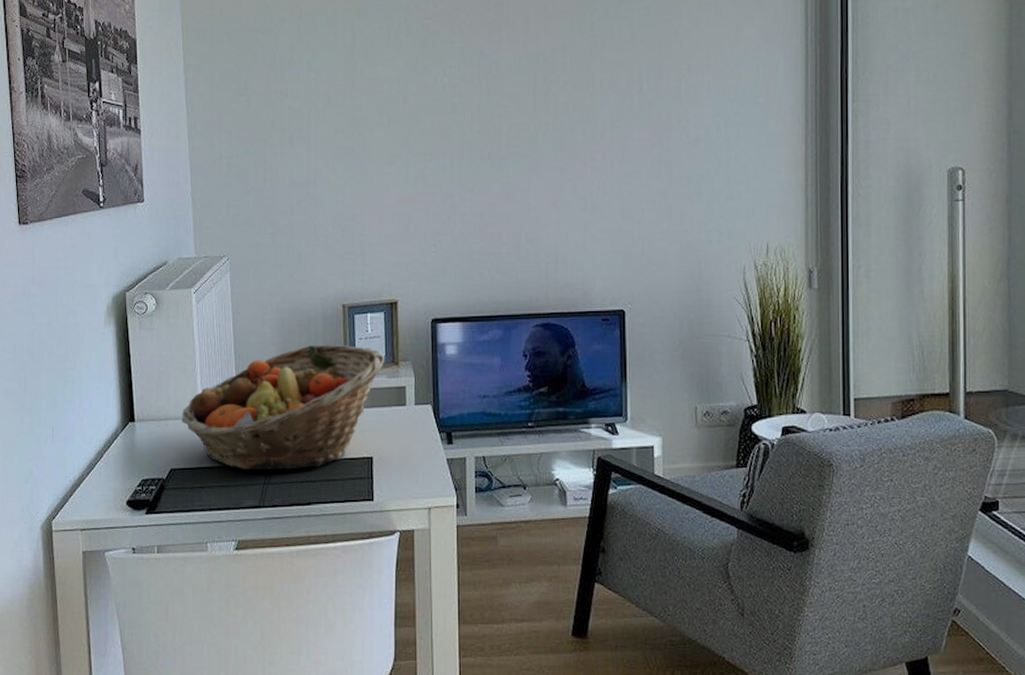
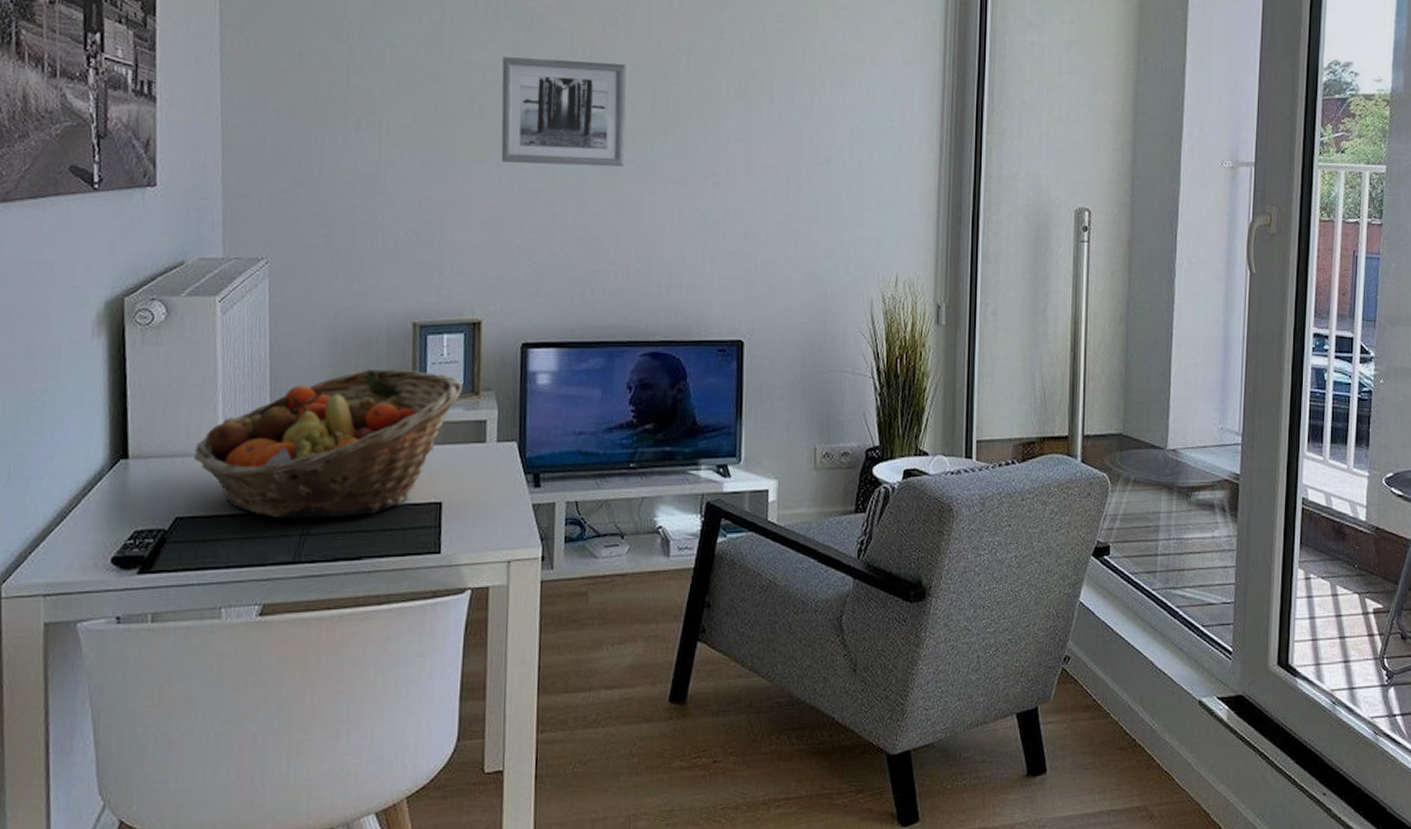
wall art: none [405,68,513,163] -> present [501,57,627,168]

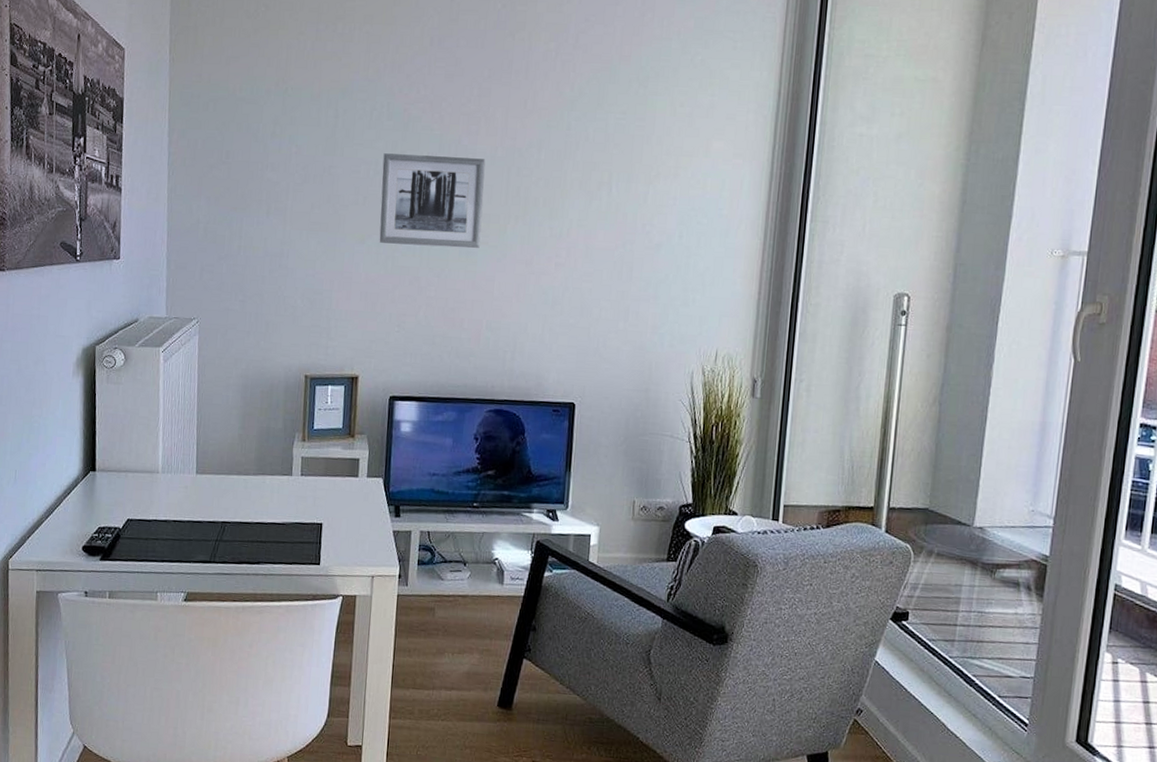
fruit basket: present [194,368,463,519] -> none [141,411,342,529]

